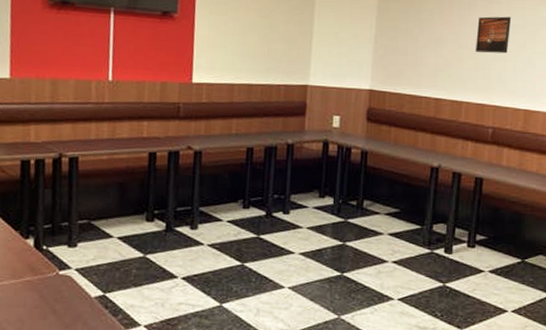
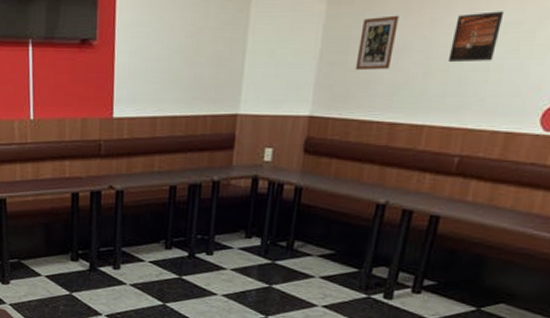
picture frame: none [404,13,435,55] -> present [355,15,399,70]

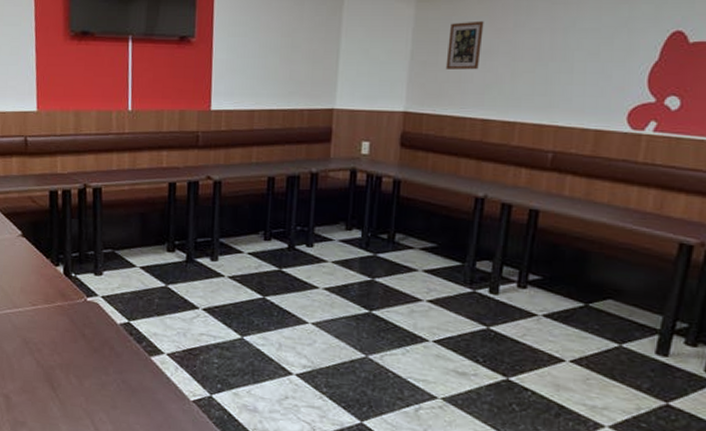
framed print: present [447,11,505,63] -> none [533,19,582,65]

